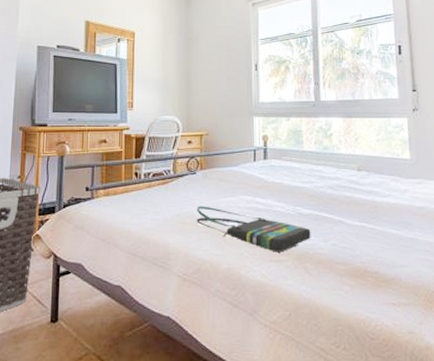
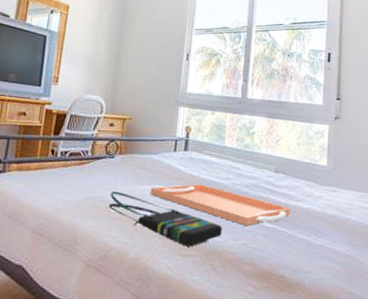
serving tray: none [235,190,378,226] -> present [150,184,291,226]

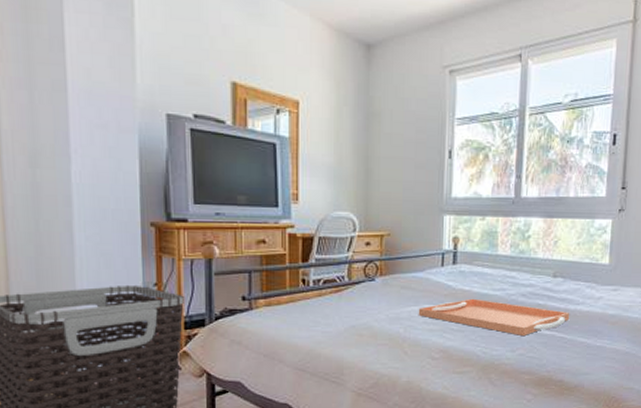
tote bag: present [109,191,223,247] -> none [375,316,498,364]

